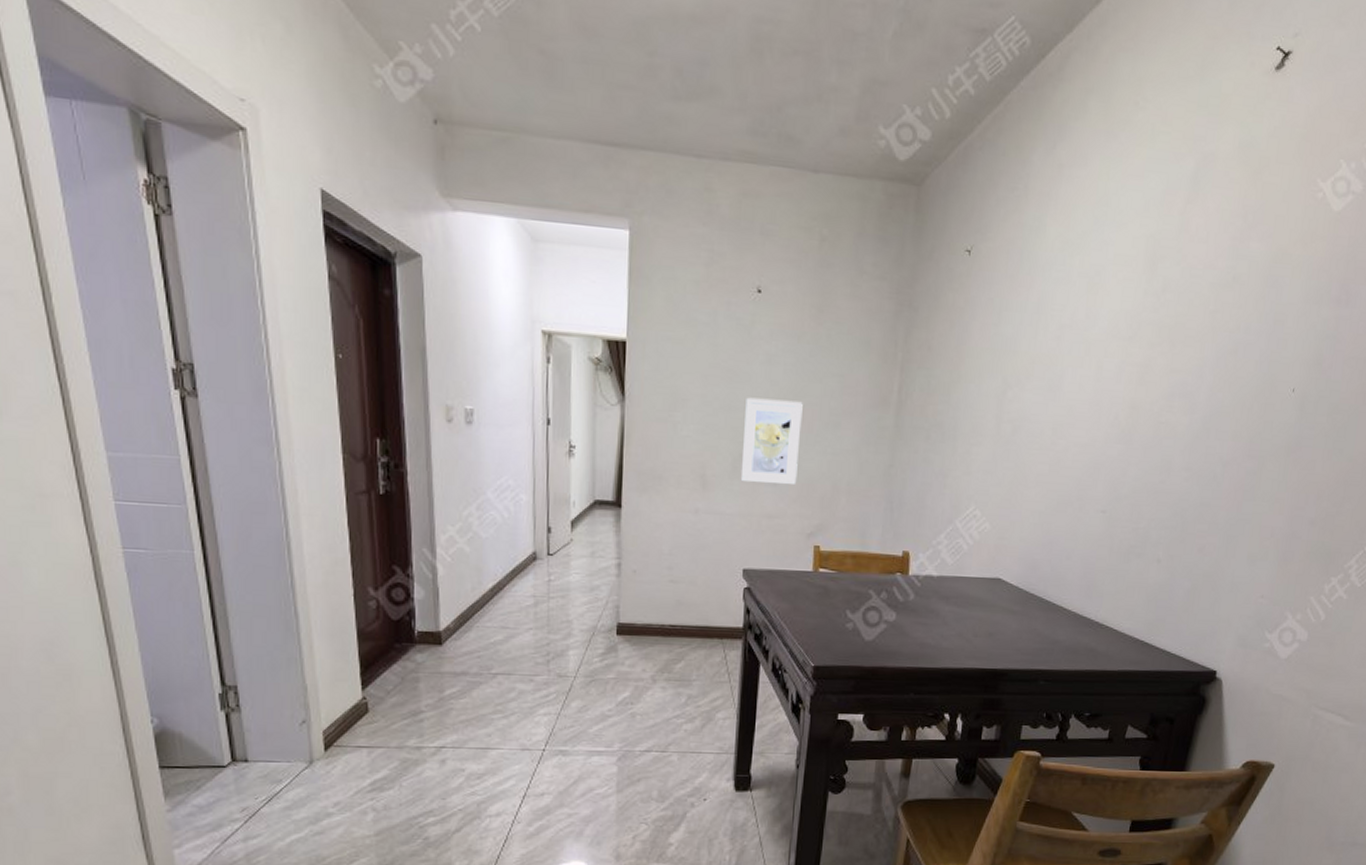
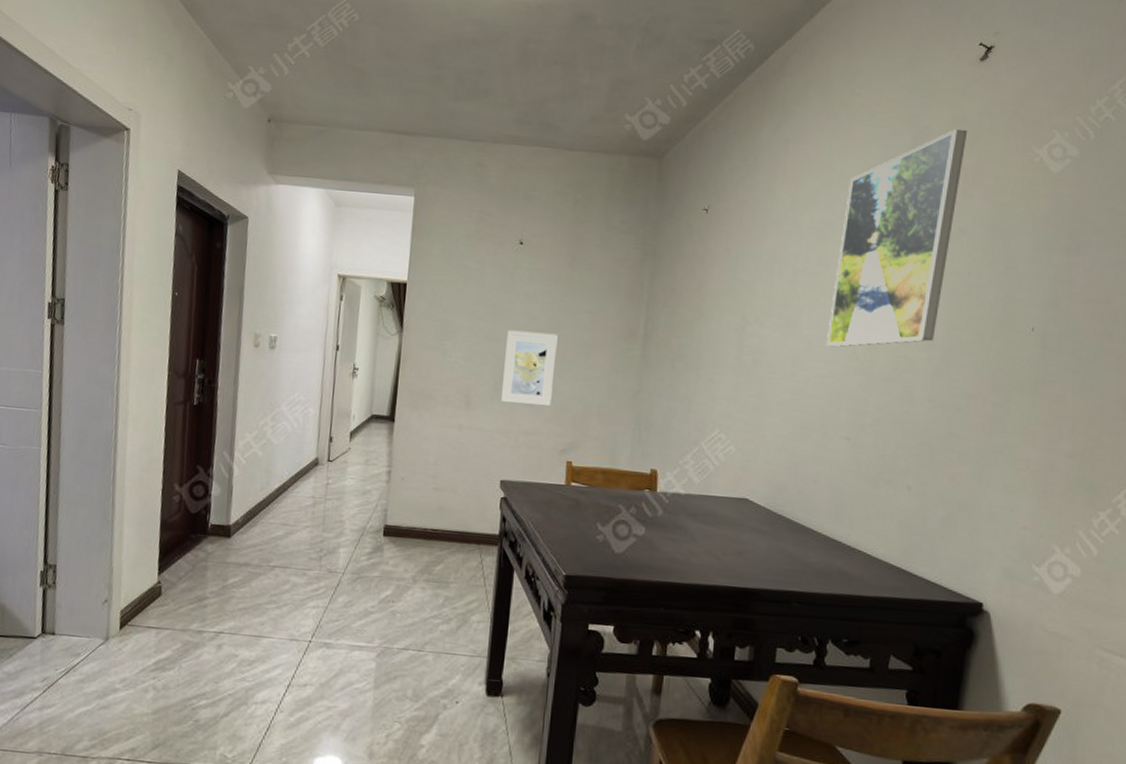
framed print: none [1088,155,1254,412] -> present [825,128,968,347]

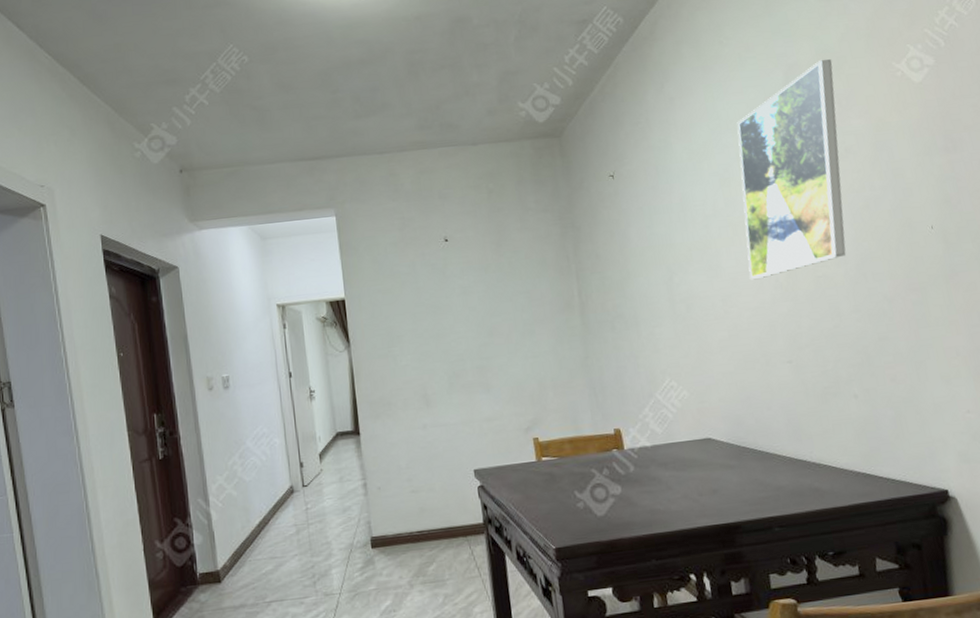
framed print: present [500,330,558,407] -> none [450,319,507,395]

